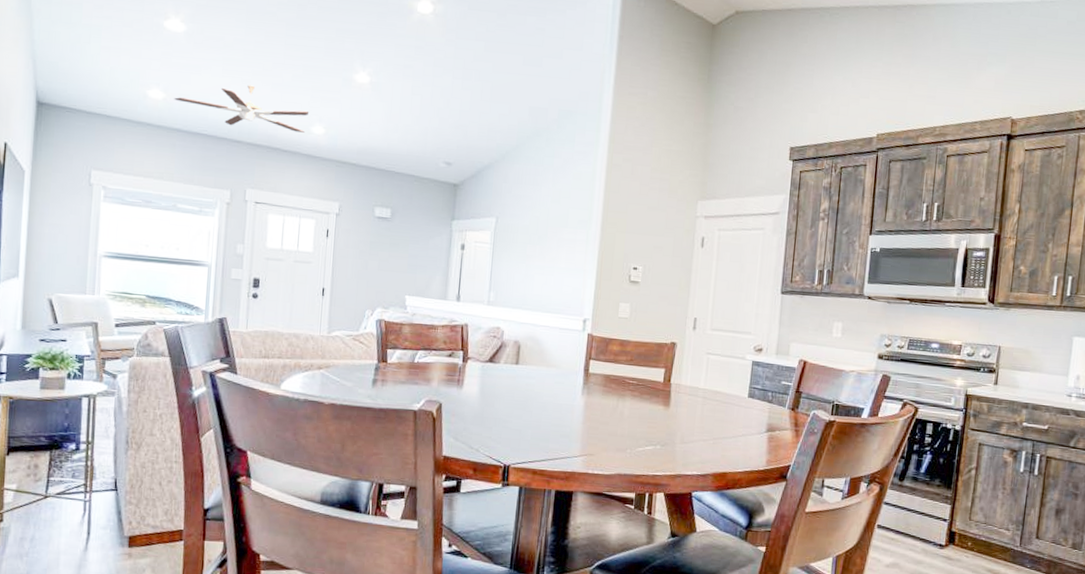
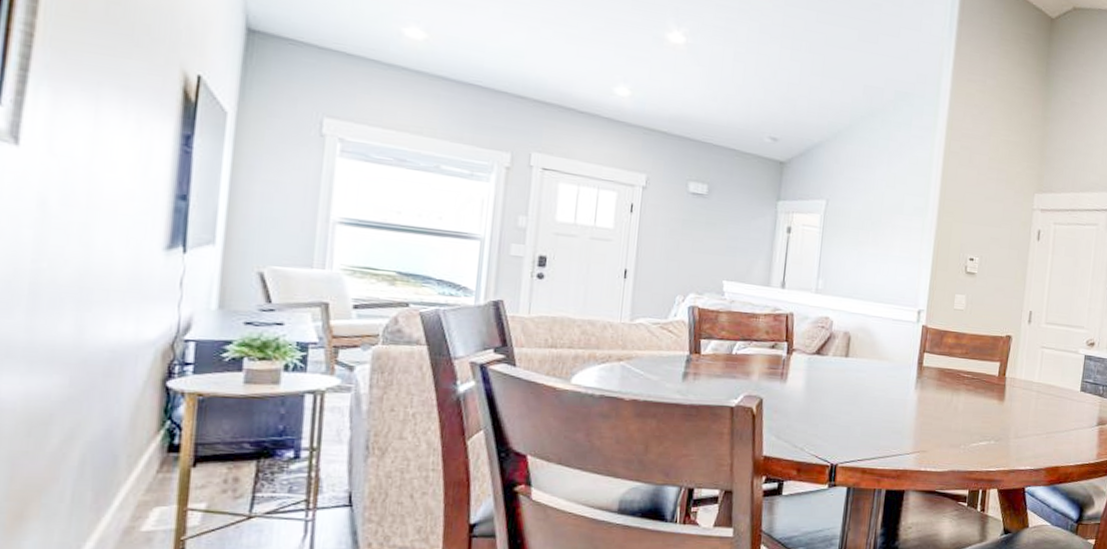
ceiling fan: present [174,85,310,133] -> none [439,33,612,93]

